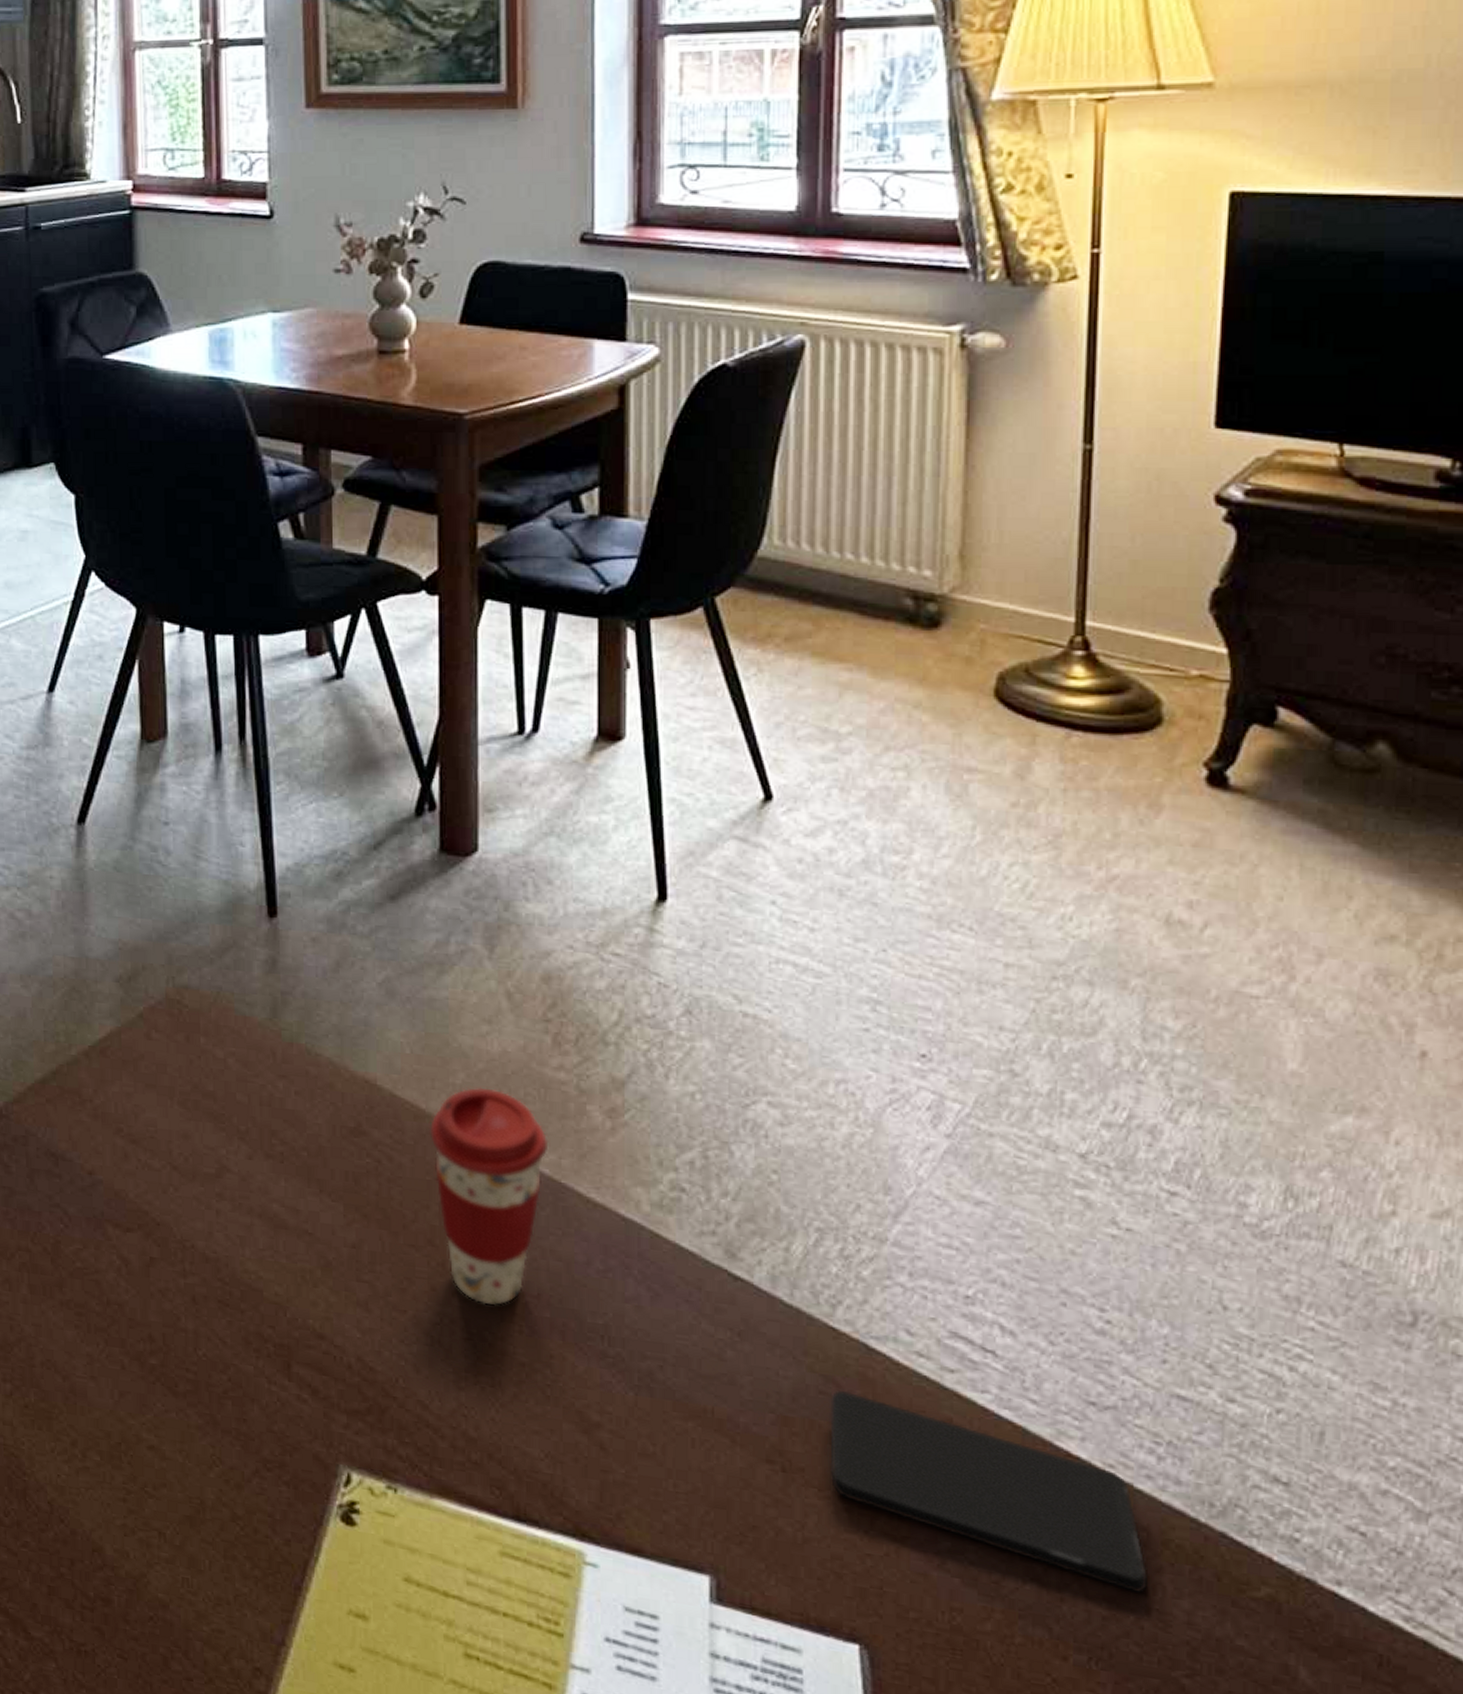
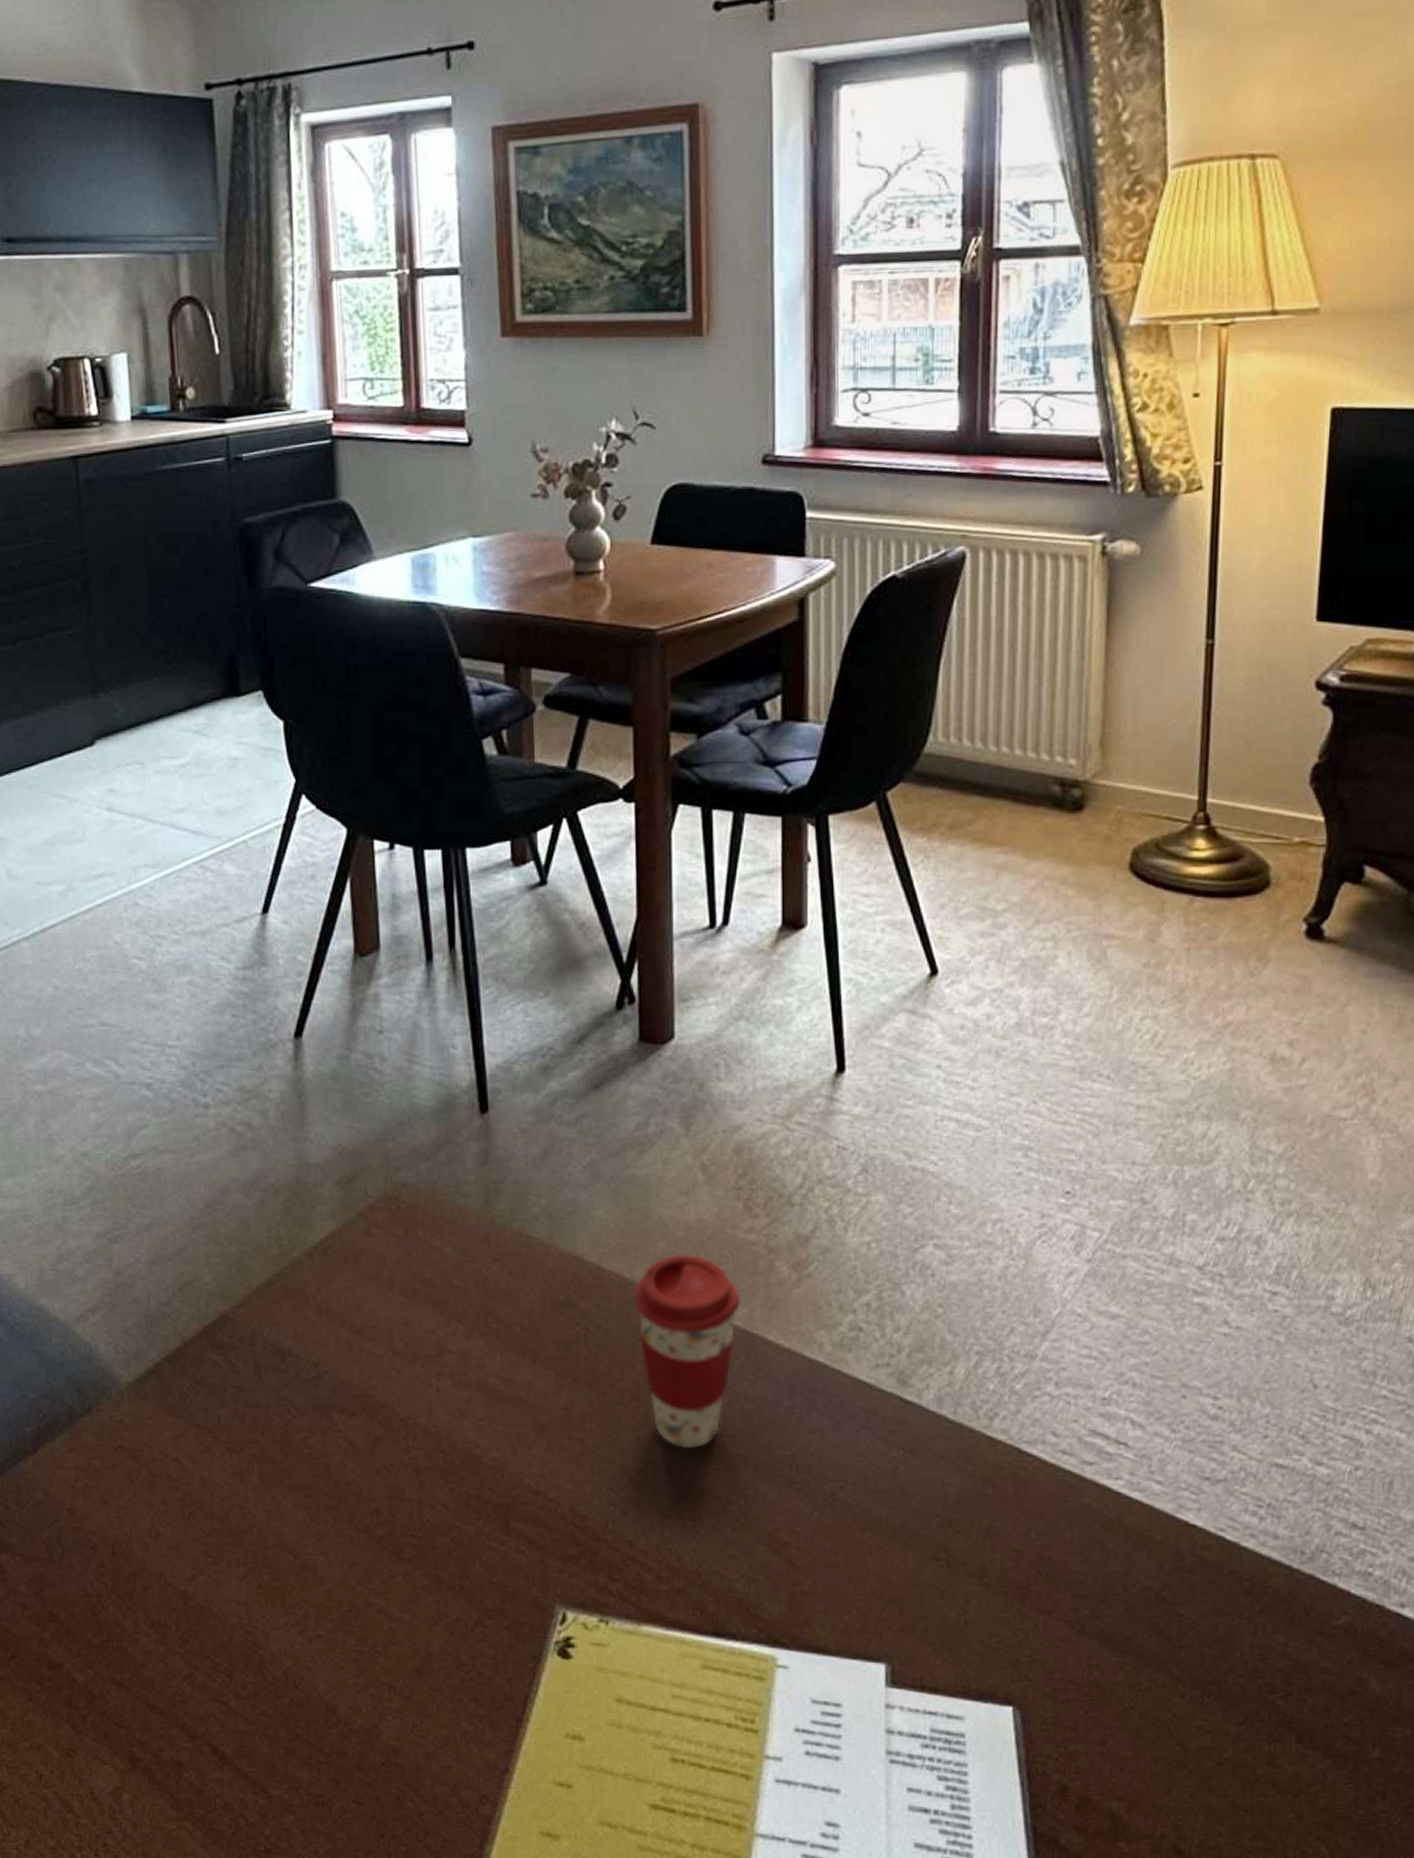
smartphone: present [830,1389,1149,1594] -> none [988,1490,1251,1634]

